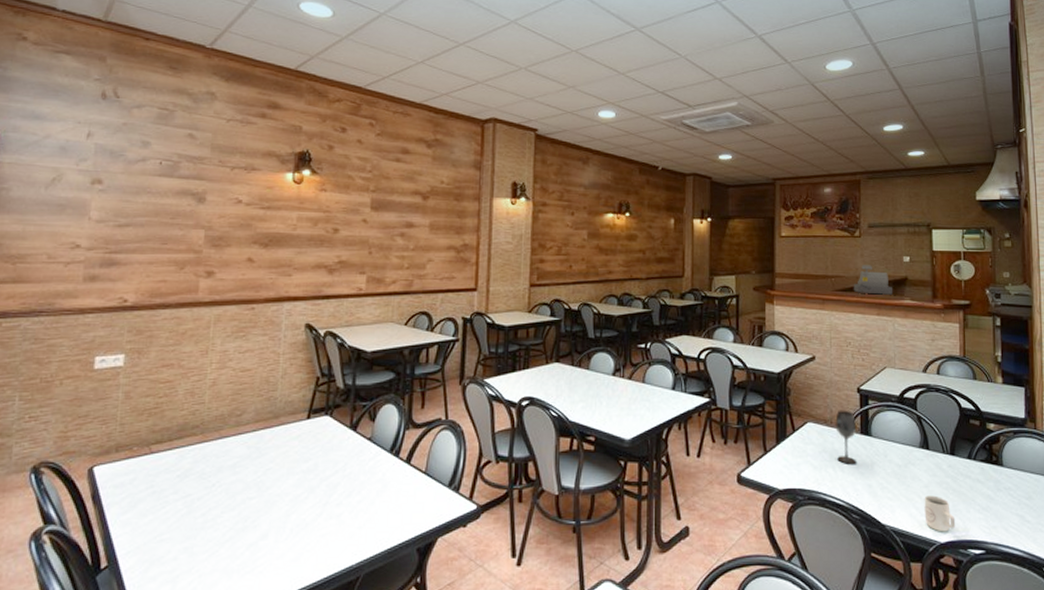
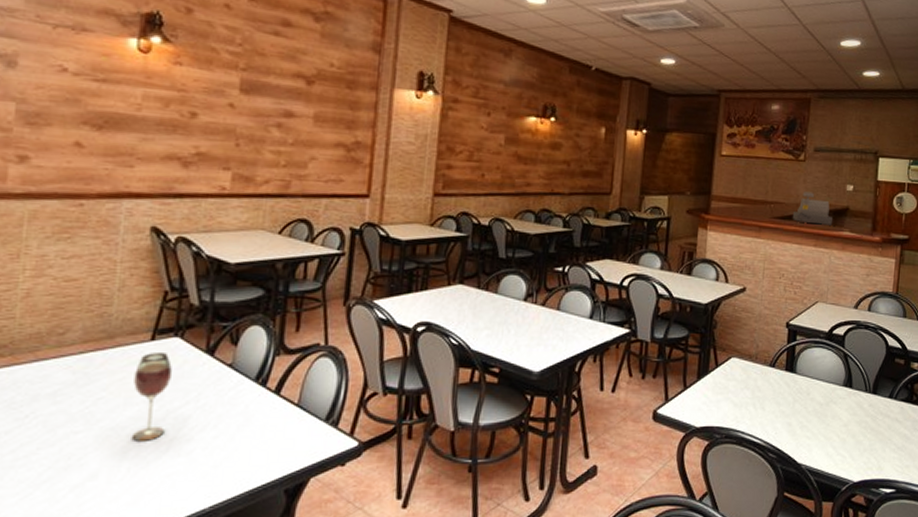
wineglass: none [293,428,324,506] -> present [131,351,172,441]
wine glass: present [835,410,857,464] -> none [759,345,782,402]
mug: present [924,495,956,532] -> none [841,434,871,471]

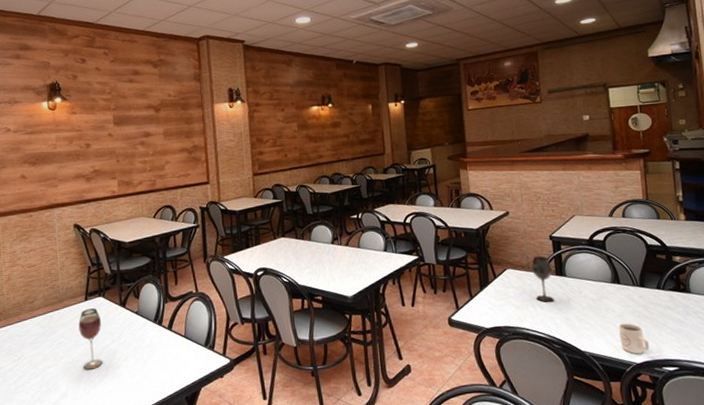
wine glass: none [759,345,782,402] -> present [532,255,554,302]
cash register: present [792,191,833,227] -> none [538,126,576,153]
mug: none [841,434,871,471] -> present [618,323,650,354]

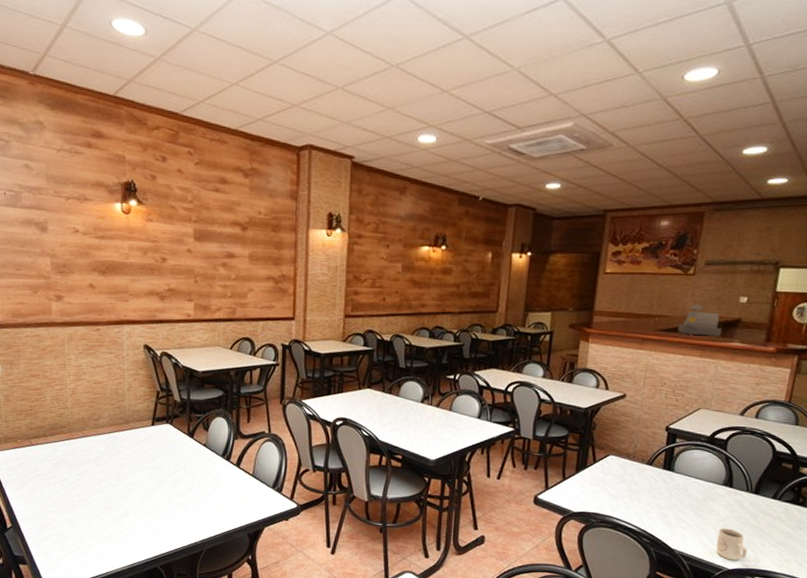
wineglass: present [78,307,103,370] -> none [144,433,167,494]
wine glass: present [532,255,554,302] -> none [635,446,660,495]
cash register: none [538,126,576,153] -> present [677,304,723,338]

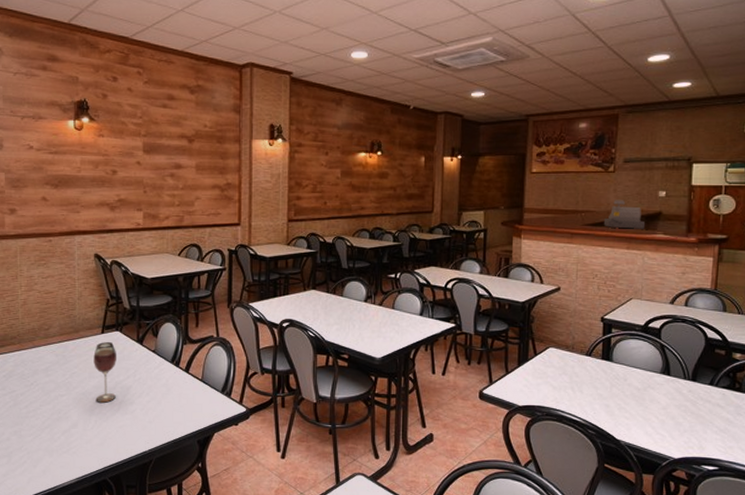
wineglass: none [144,433,167,494] -> present [93,341,116,403]
mug: present [716,528,748,561] -> none [660,416,691,450]

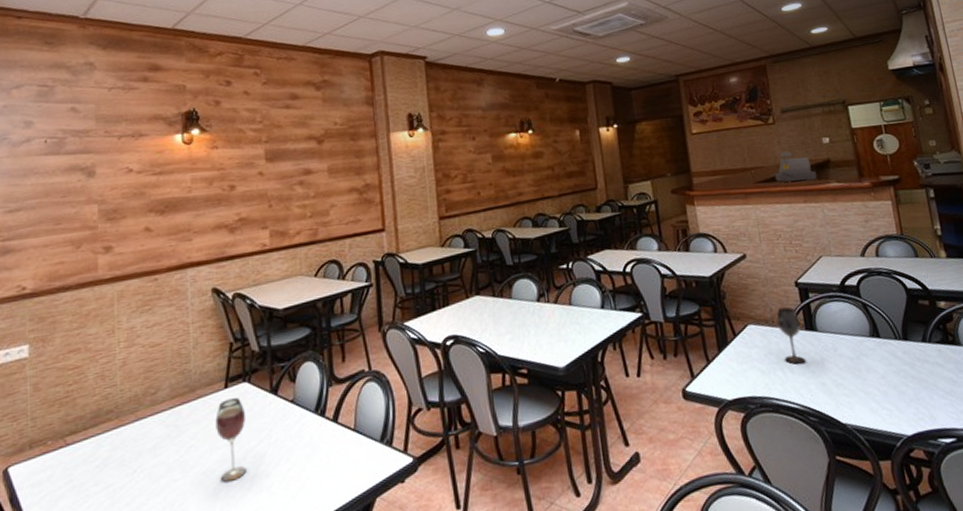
wine glass: none [577,337,598,386] -> present [777,306,806,364]

